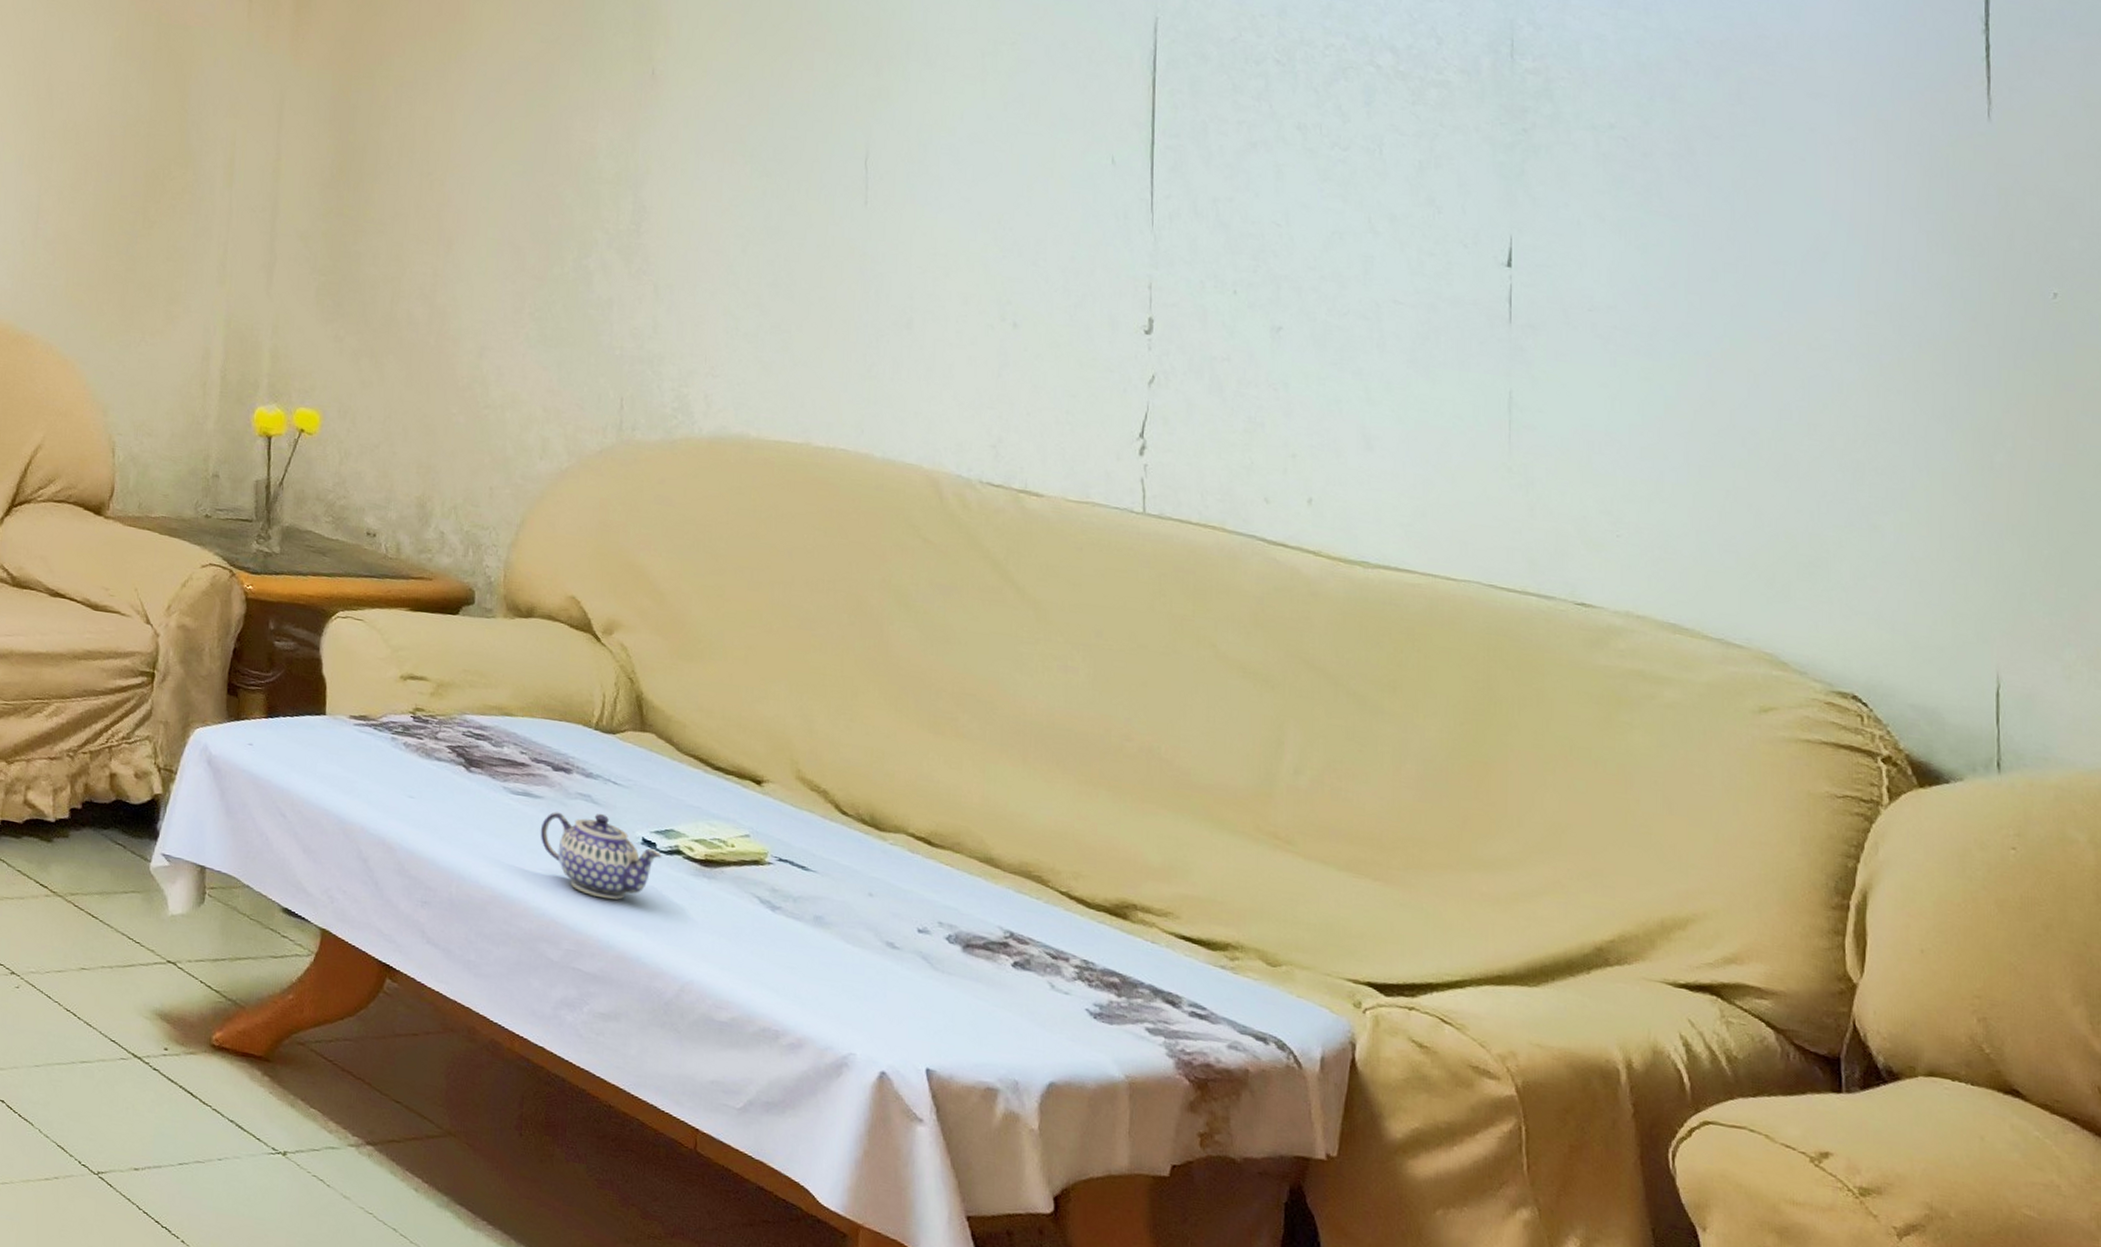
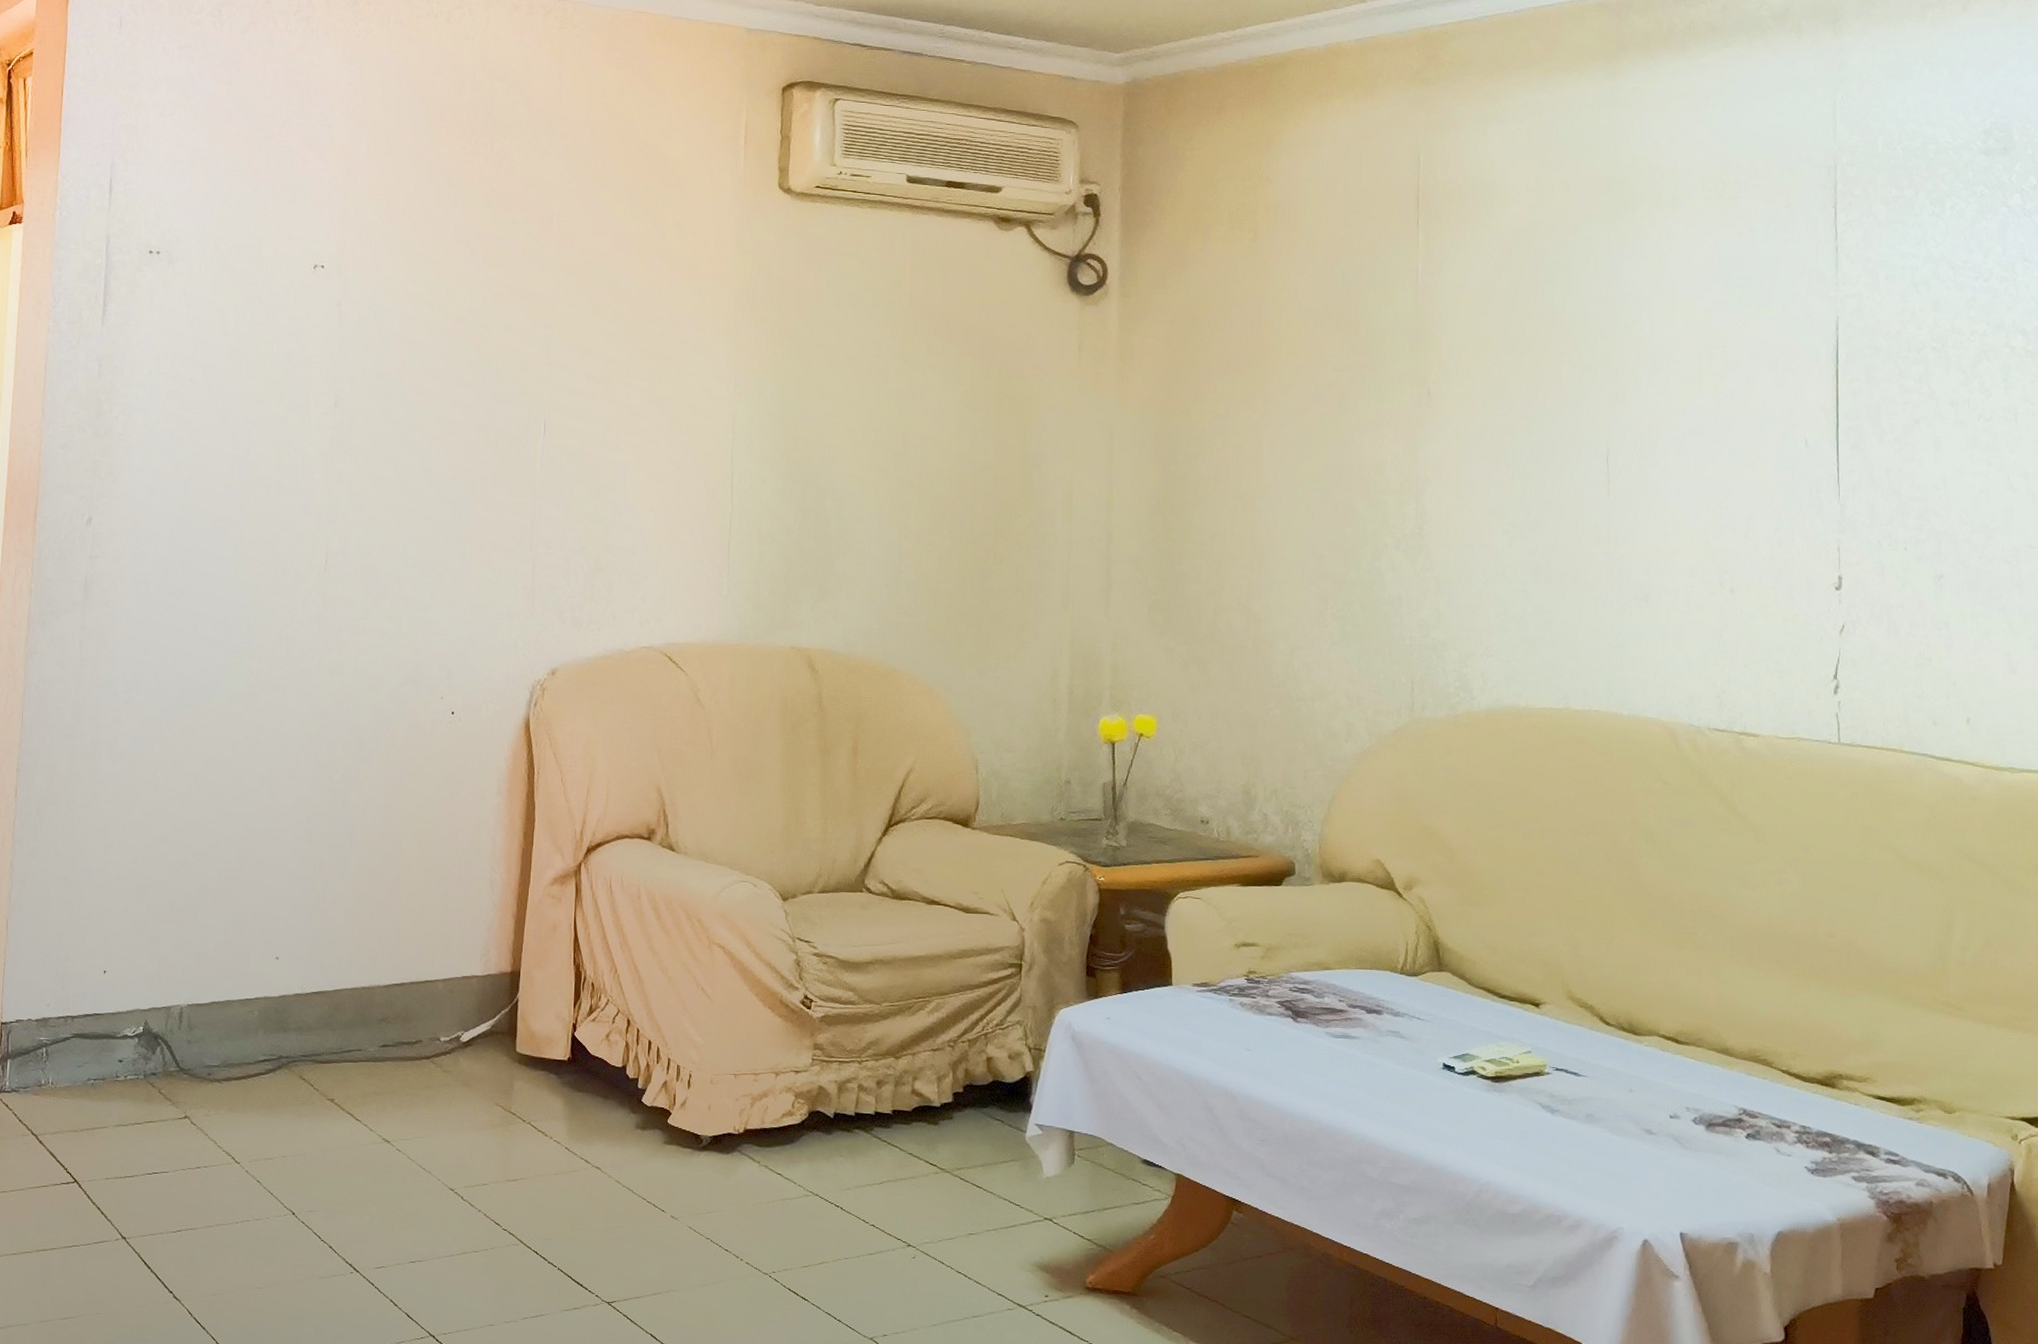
teapot: present [540,812,662,900] -> none [1358,1046,1460,1120]

